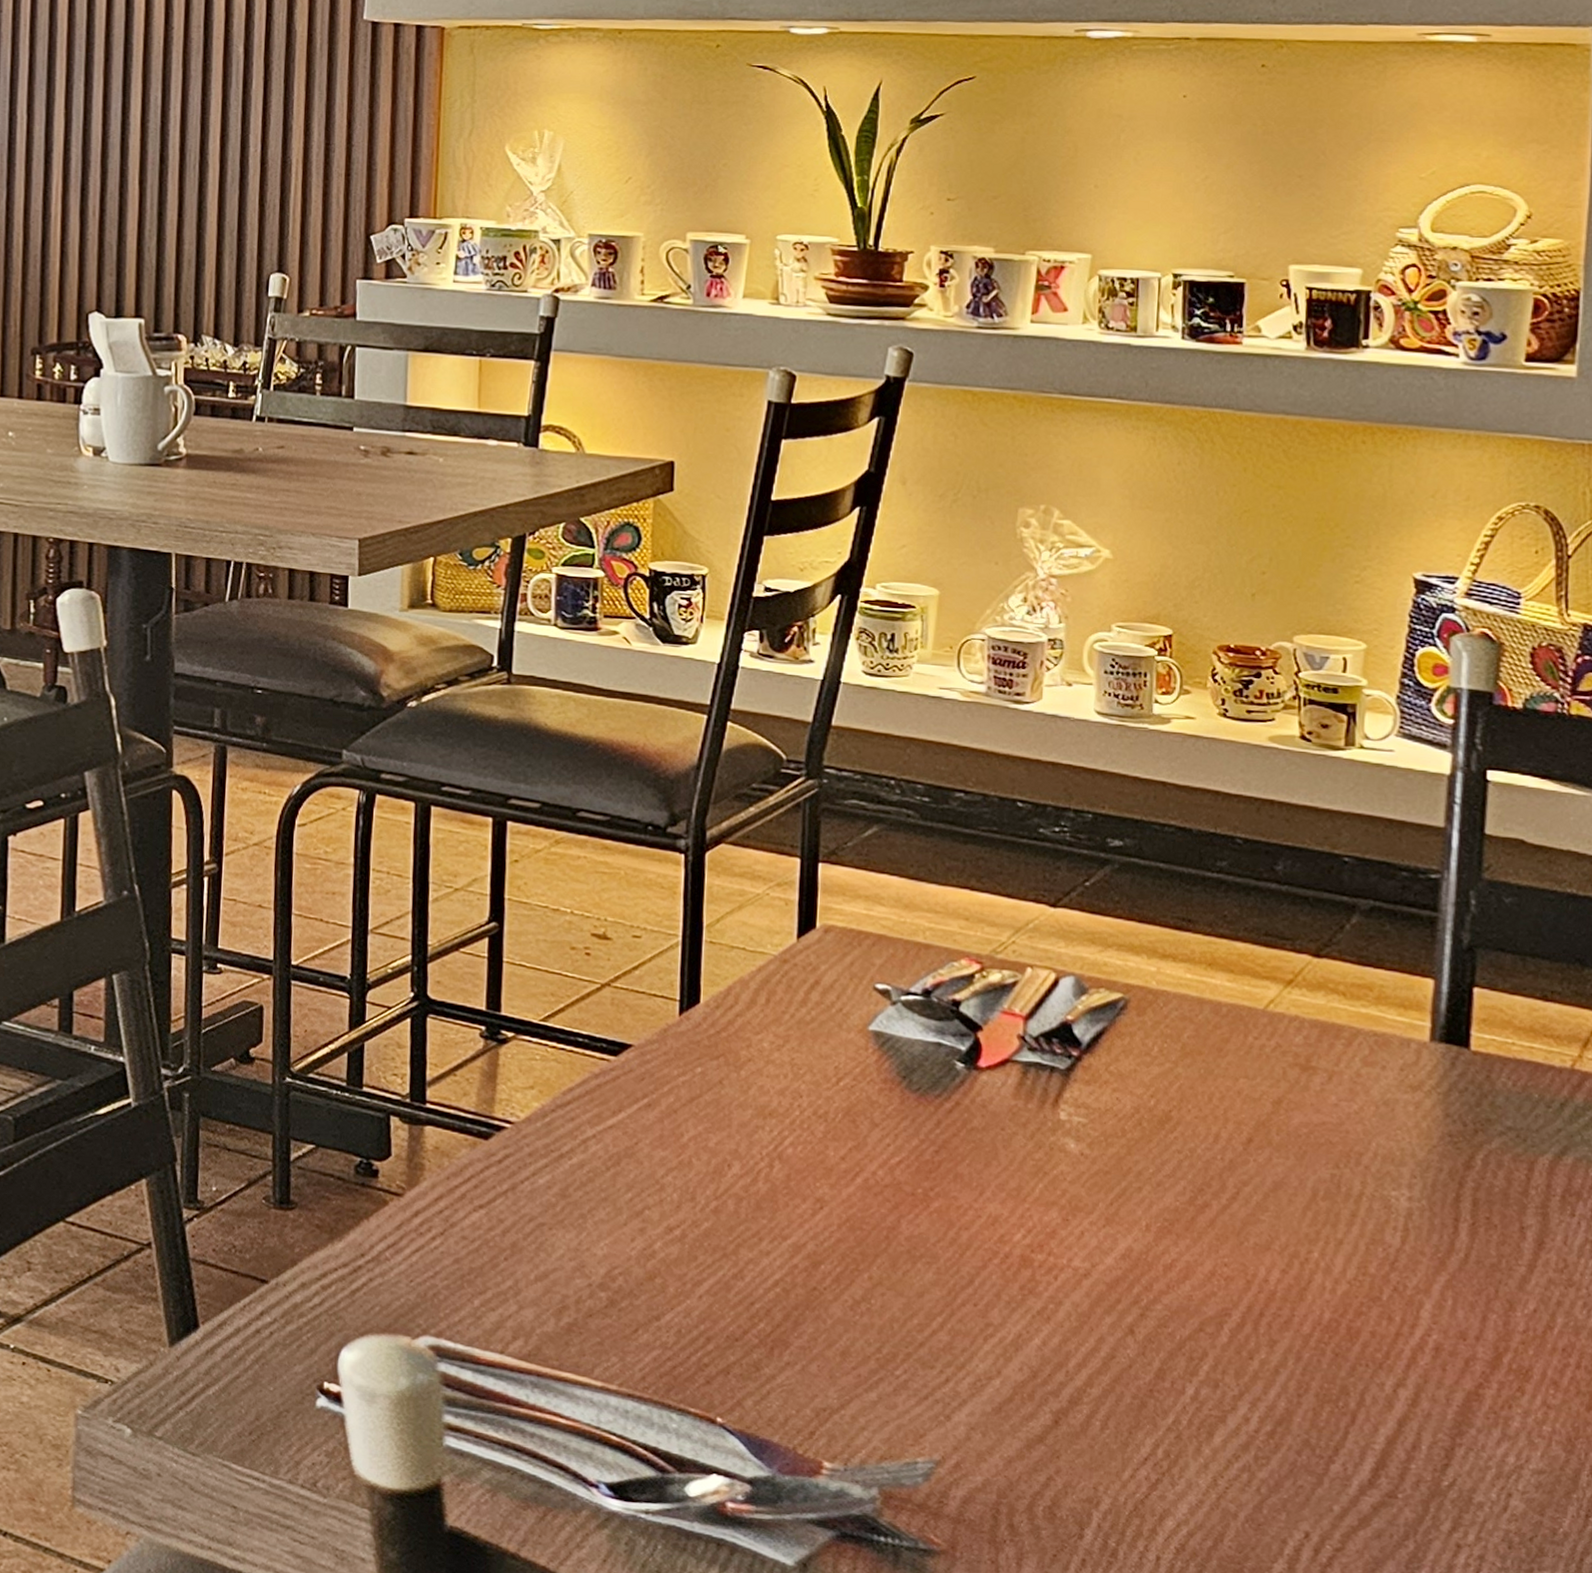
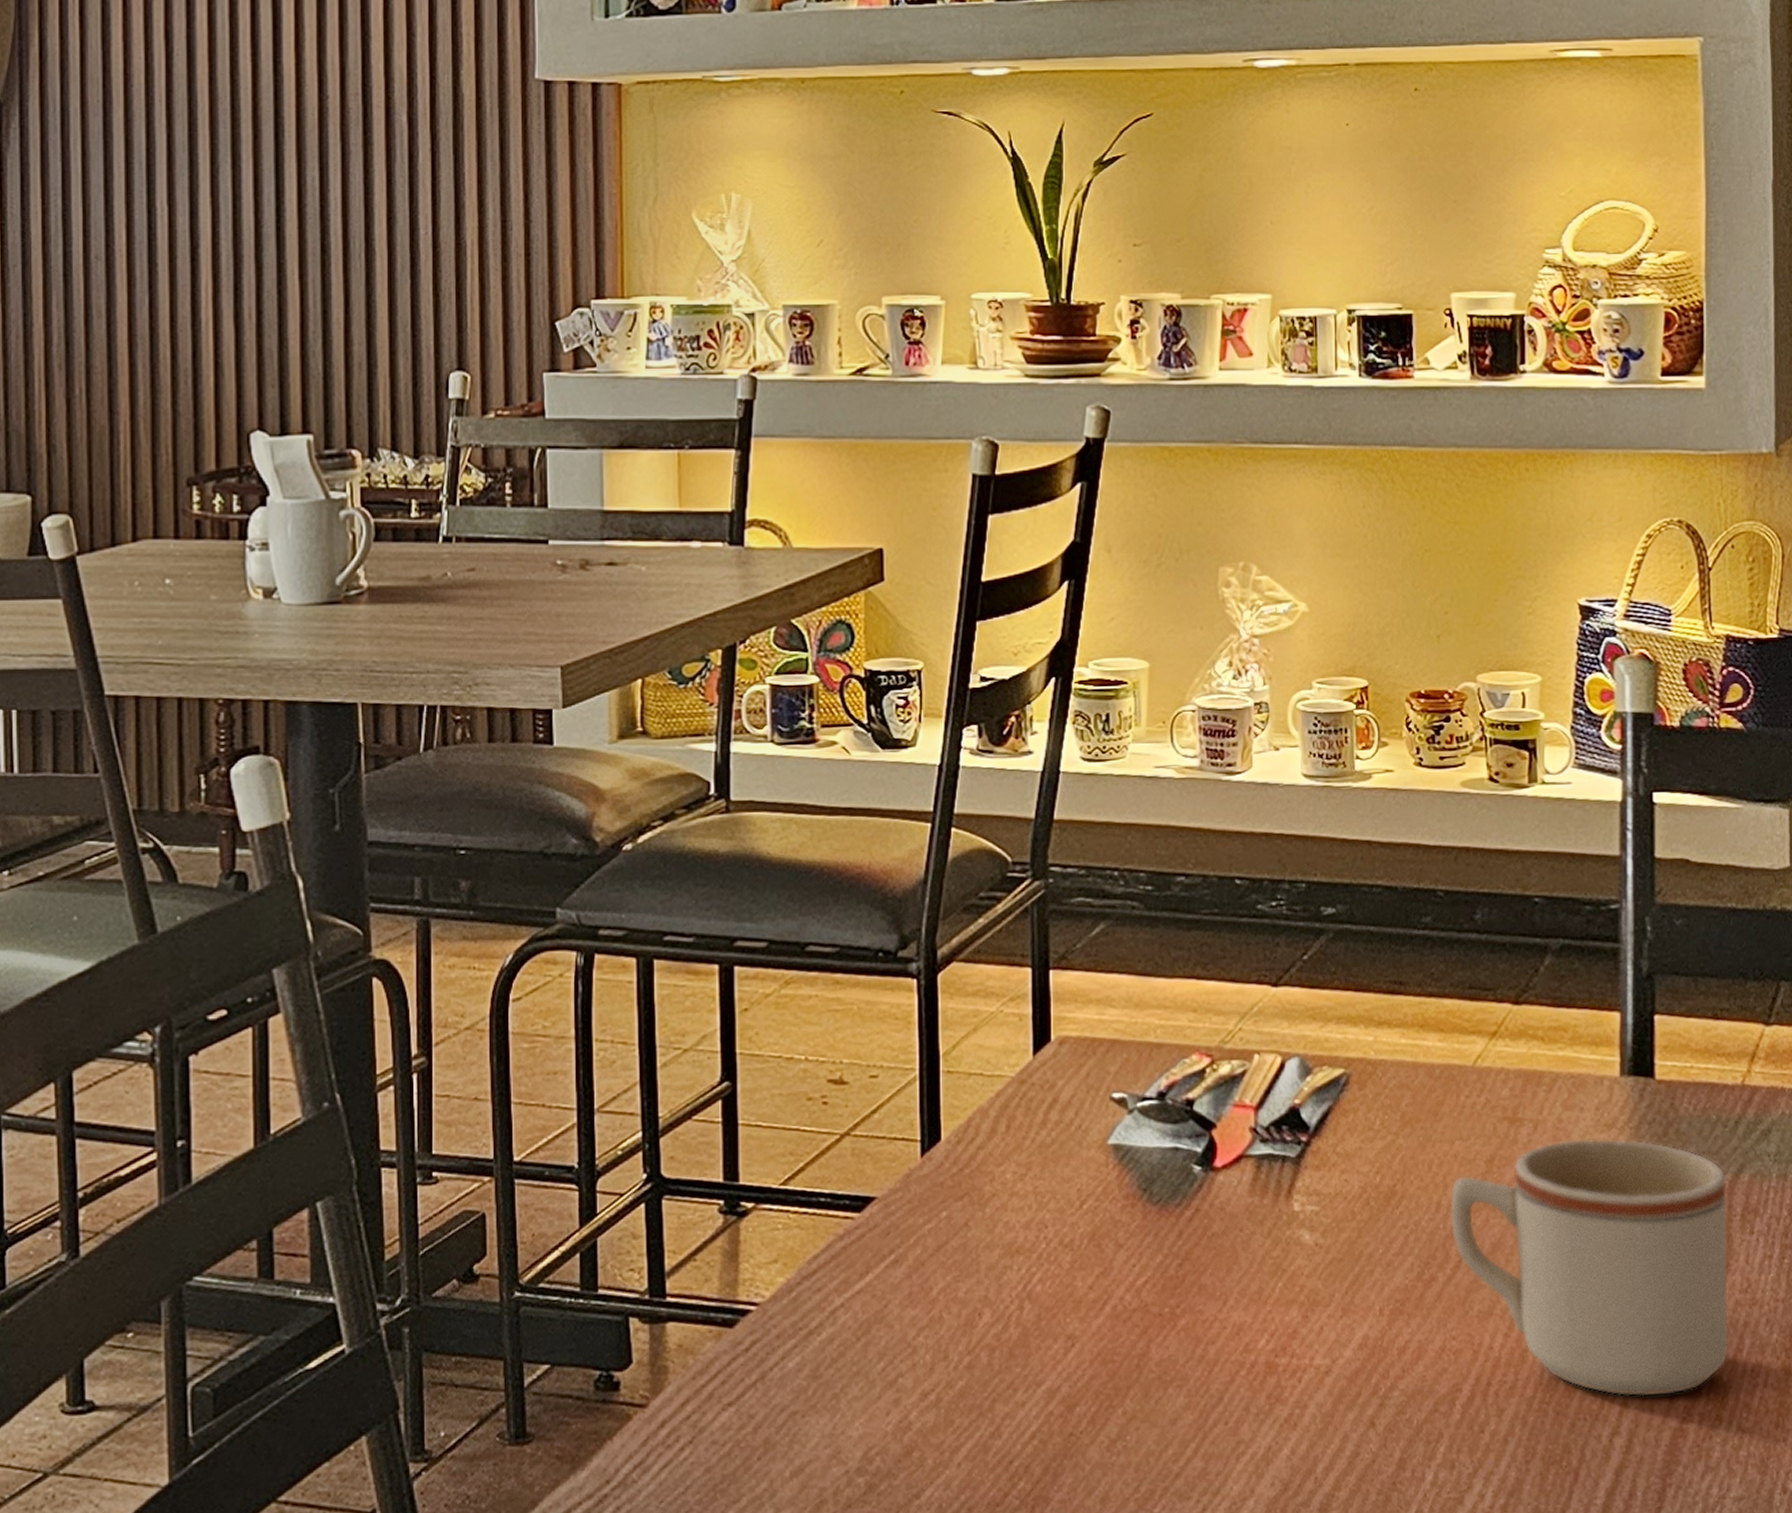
mug: none [1228,1094,1547,1359] -> present [1450,1138,1729,1397]

